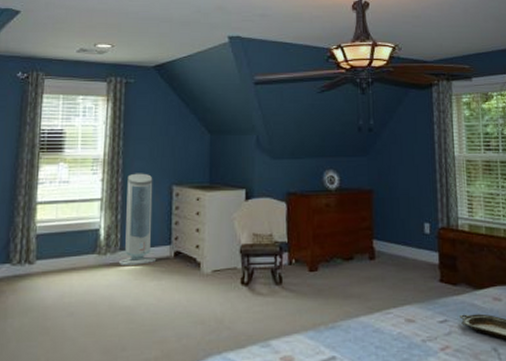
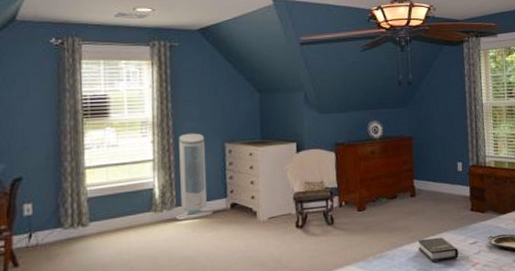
hardback book: none [376,310,425,341] -> present [417,237,459,263]

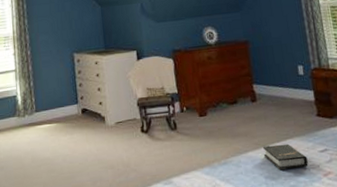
air purifier: present [175,133,214,220] -> none [35,45,67,124]

